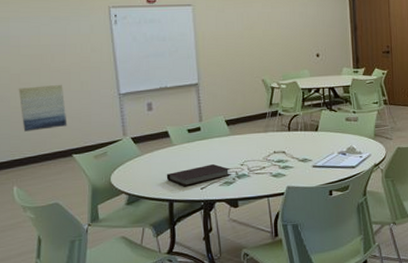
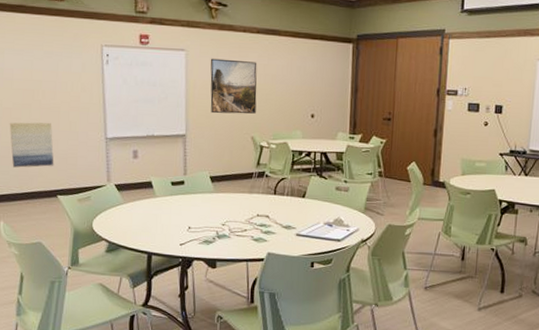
notebook: present [166,164,231,186] -> none [146,221,212,240]
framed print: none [216,10,264,62] -> present [210,58,257,114]

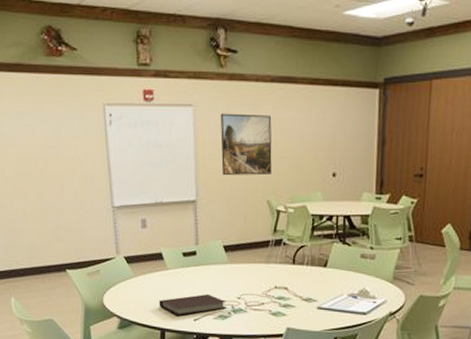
wall art: present [9,122,54,168] -> none [13,191,61,241]
notebook: none [146,221,212,240] -> present [159,294,227,315]

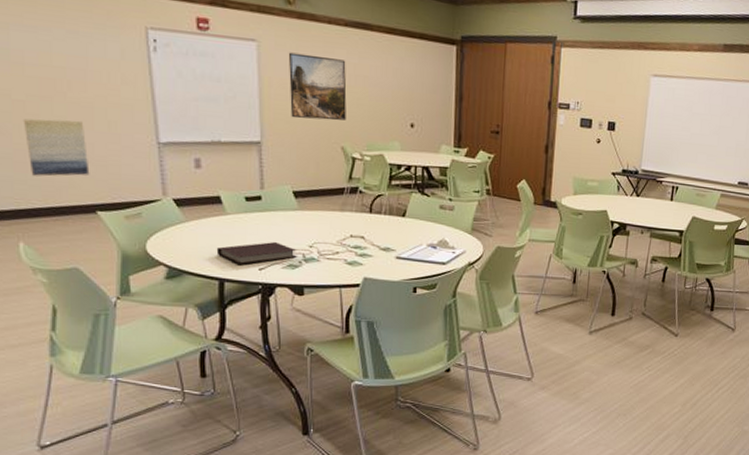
wall art: none [13,191,61,241] -> present [23,118,90,177]

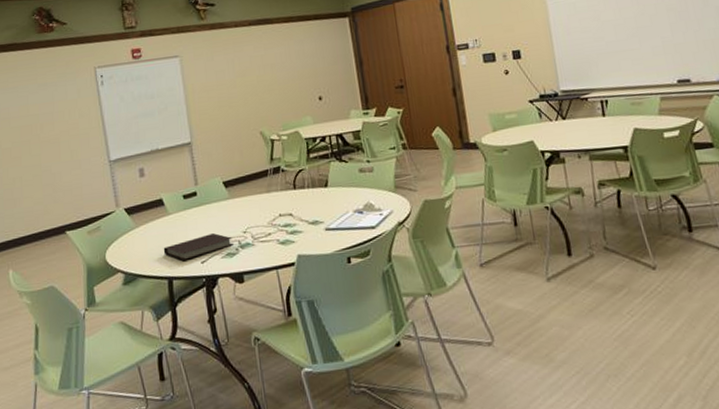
wall art: present [23,118,90,177] -> none [10,155,59,209]
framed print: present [288,52,347,121] -> none [205,54,261,116]

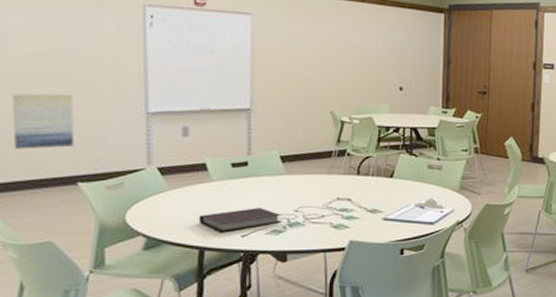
wall art: none [10,155,59,209] -> present [11,93,75,150]

